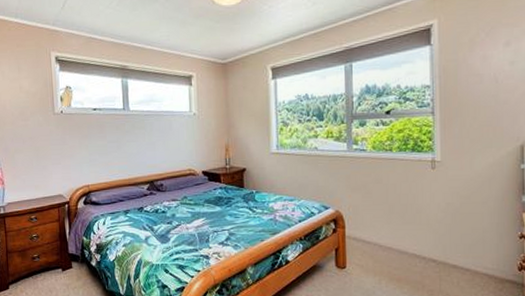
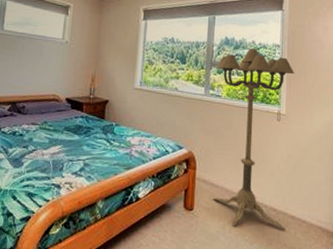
floor lamp: none [358,94,450,281] -> present [213,49,295,230]

